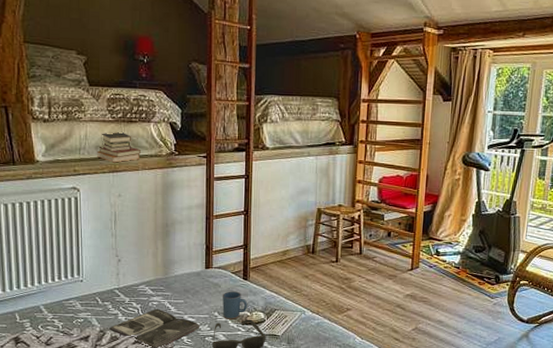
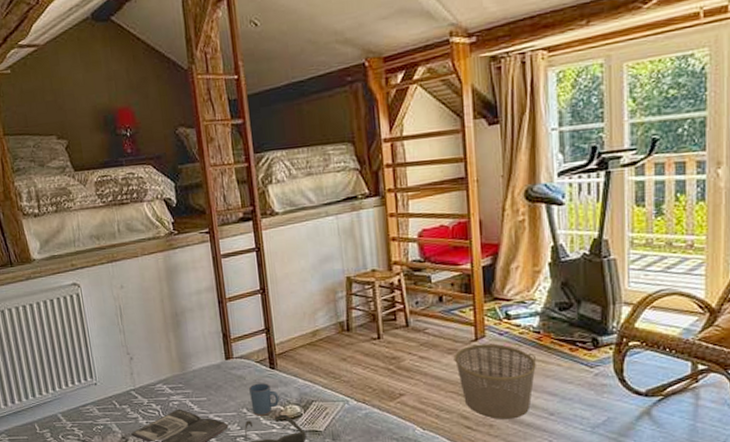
books: present [97,132,141,163] -> none [92,217,138,252]
basket: none [392,273,454,334] -> present [453,343,536,419]

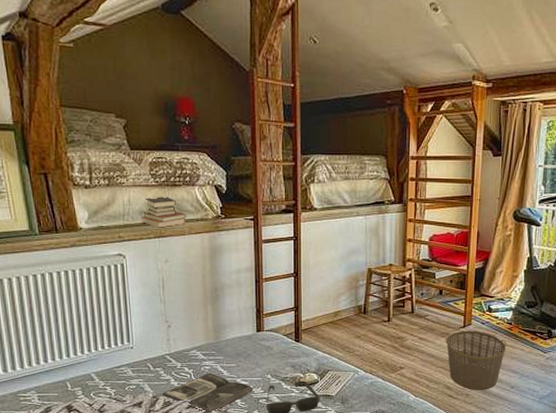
books: none [92,217,138,252] -> present [142,197,186,228]
mug: present [249,383,280,416] -> none [275,353,301,381]

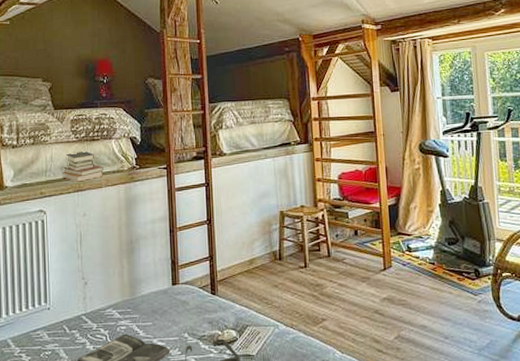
basket: present [445,330,506,390] -> none [367,273,433,343]

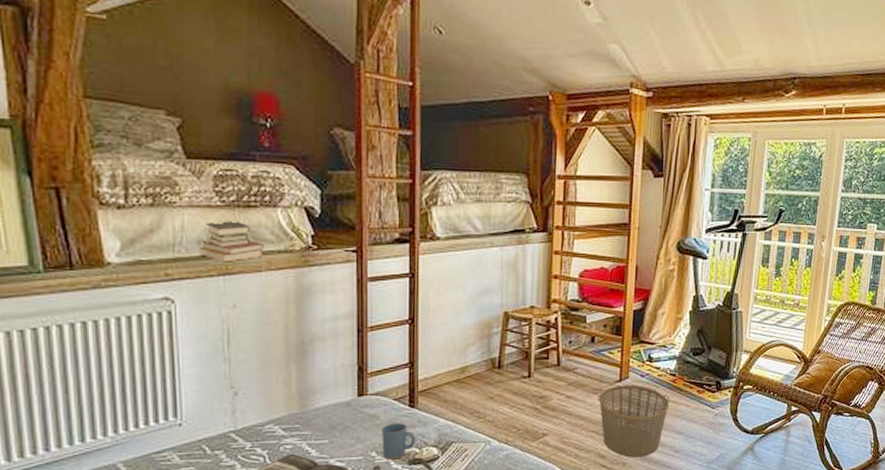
mug: none [192,308,218,341] -> present [382,423,416,460]
basket: none [367,273,433,343] -> present [598,384,669,457]

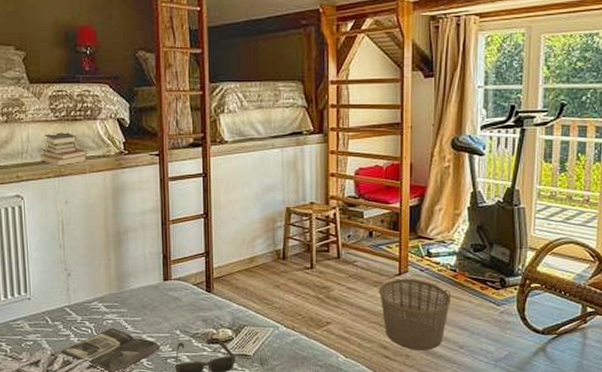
mug: present [382,423,416,460] -> none [184,305,213,338]

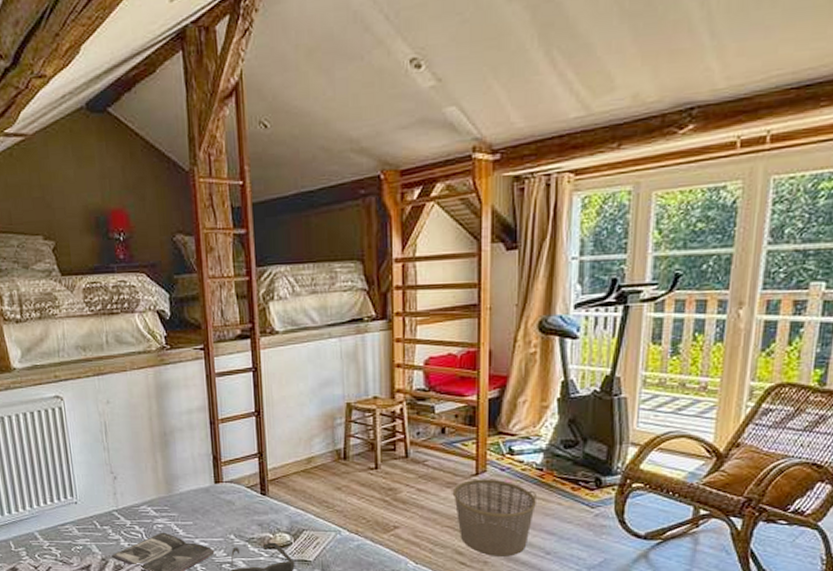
books: present [41,132,87,166] -> none [78,327,127,364]

